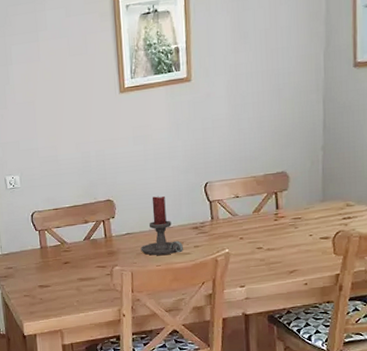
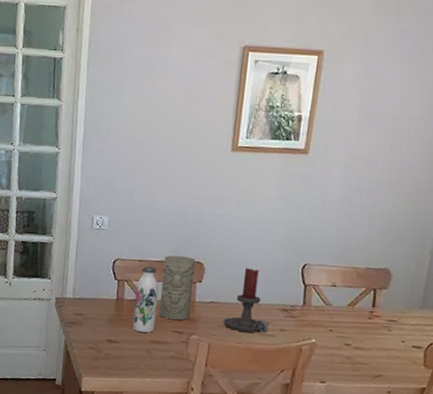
water bottle: none [56,212,80,273] -> present [132,266,159,333]
decorative vase: none [76,197,110,257] -> present [158,255,196,320]

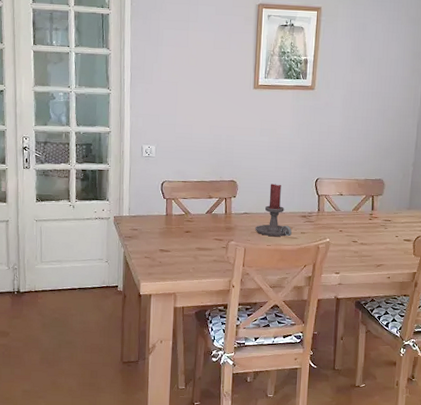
water bottle: present [132,266,159,333] -> none [180,186,201,242]
decorative vase: present [158,255,196,320] -> none [202,176,230,229]

